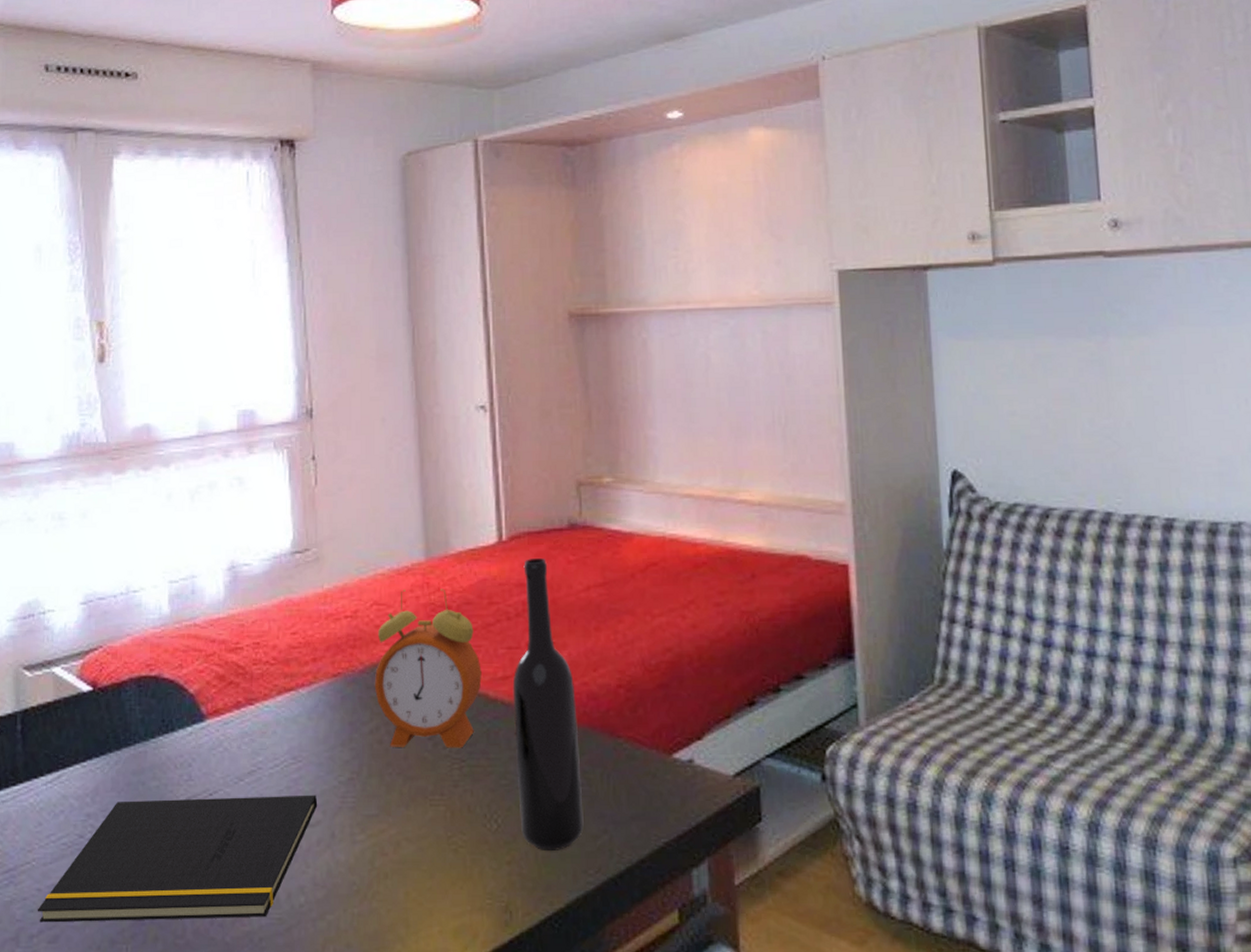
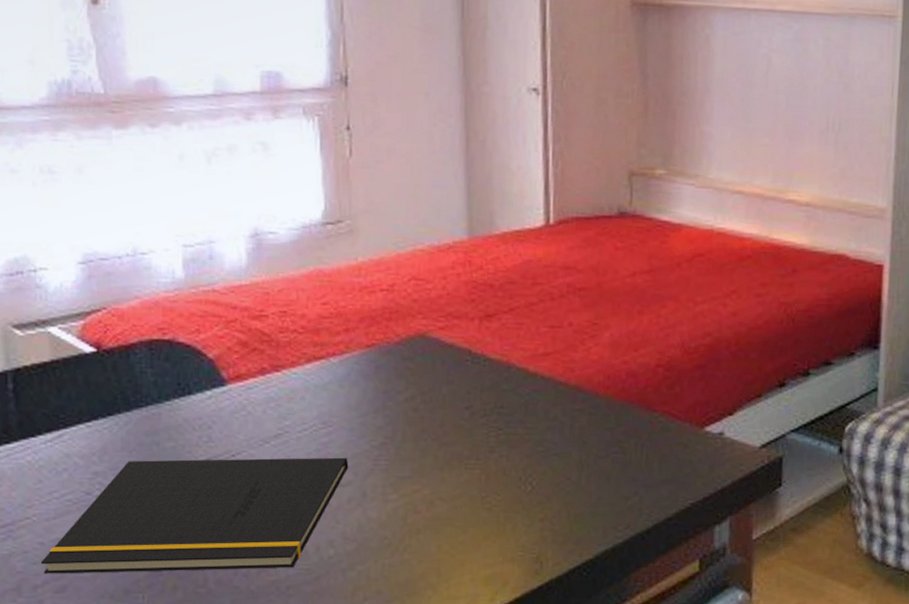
alarm clock: present [374,589,482,748] -> none [410,266,523,418]
bottle: present [512,557,584,850] -> none [552,242,616,510]

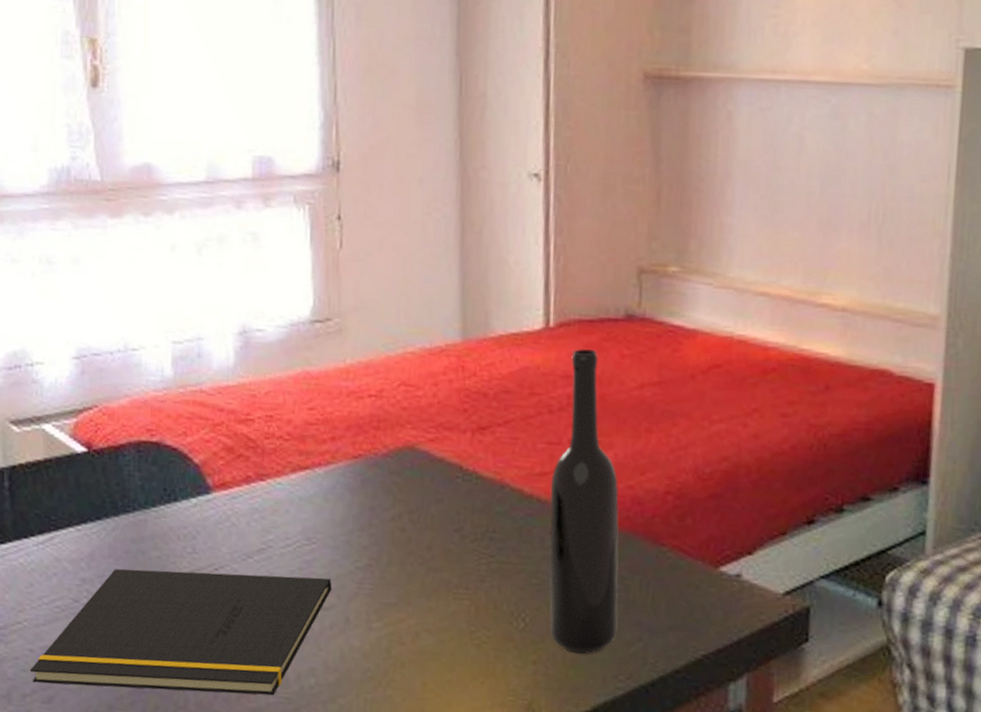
bottle: none [552,242,616,510] -> present [549,348,620,654]

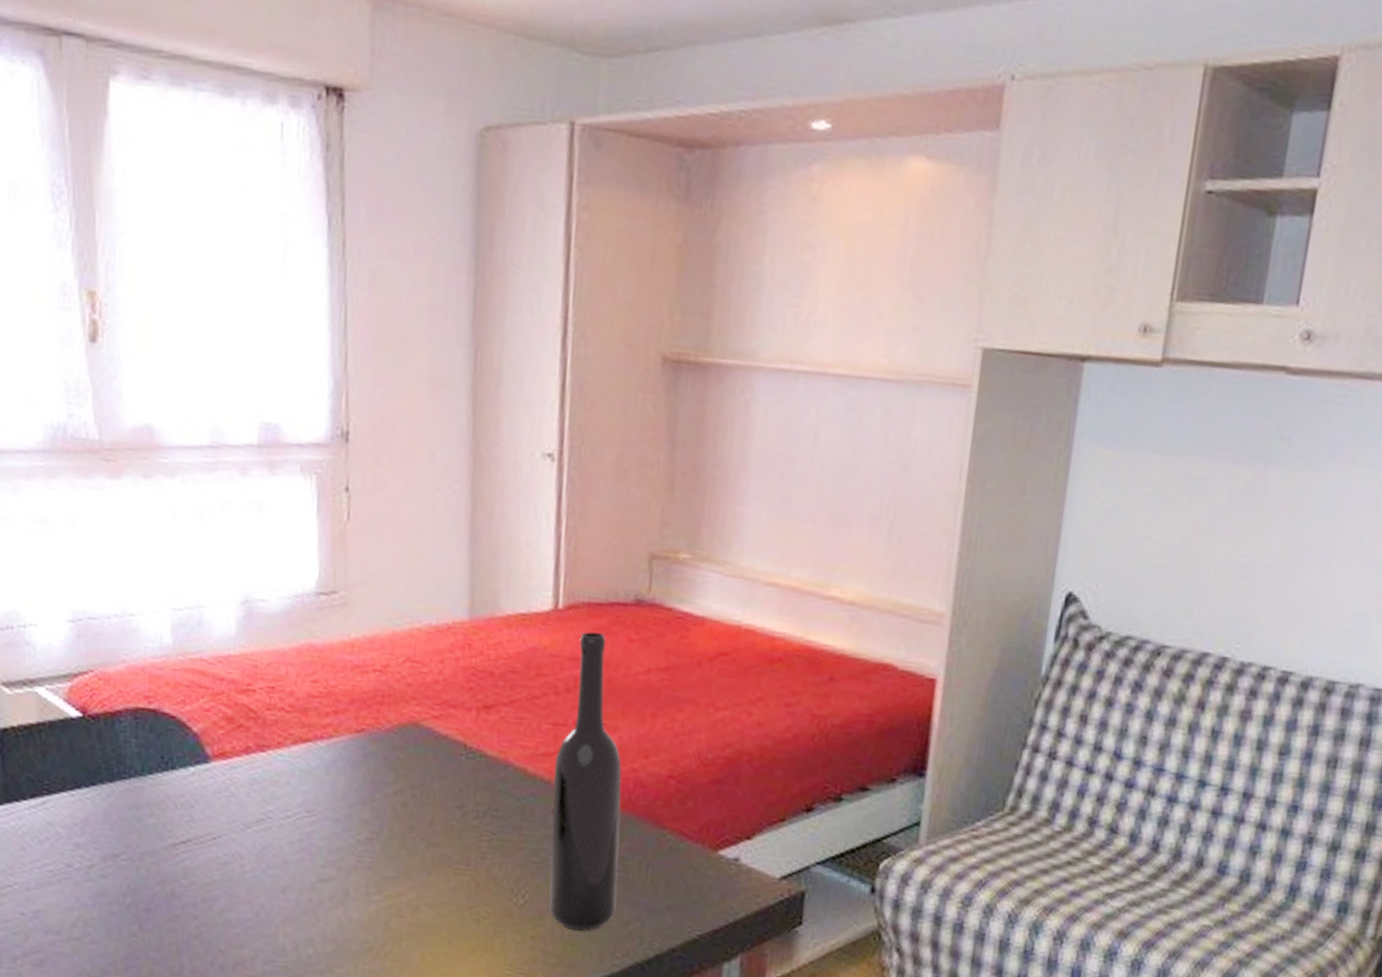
notepad: present [29,568,332,696] -> none [20,835,332,964]

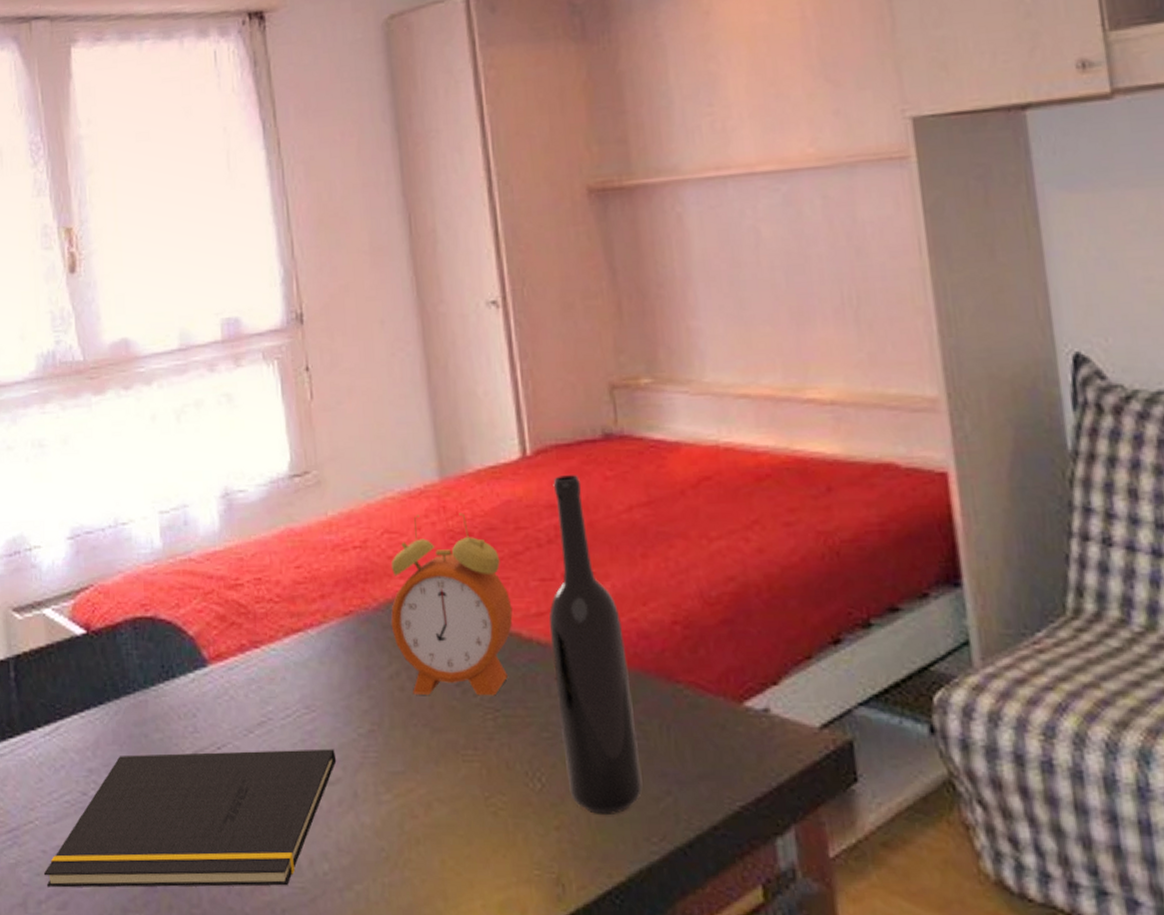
notepad: none [20,835,332,964] -> present [43,749,337,888]
alarm clock: none [401,648,522,821] -> present [390,513,513,696]

